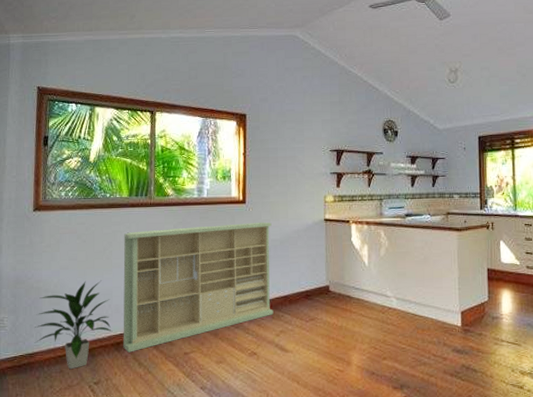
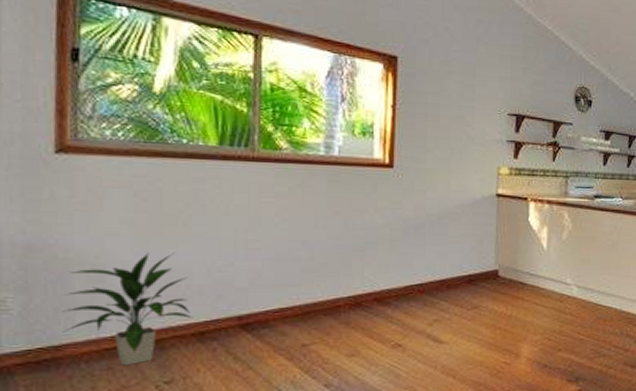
storage cabinet: present [123,222,274,353] -> none [209,191,428,344]

